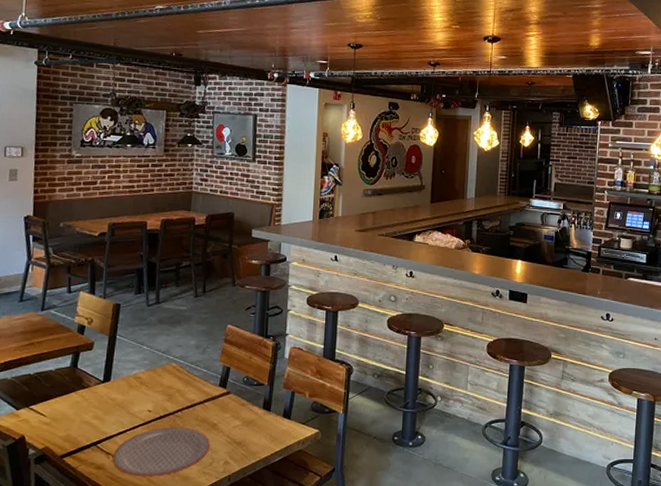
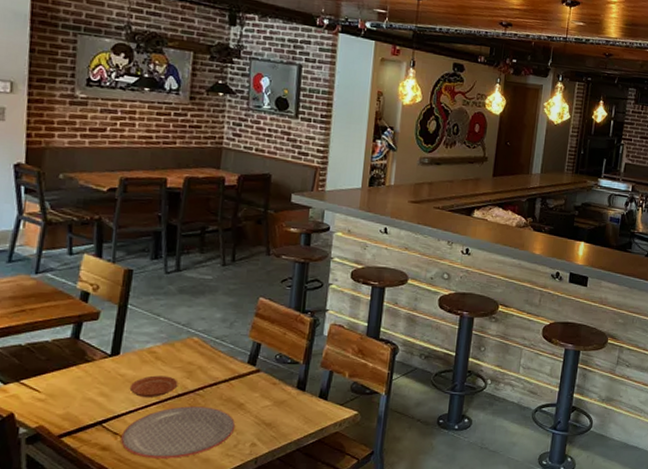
plate: none [119,399,160,419] -> present [129,375,178,397]

